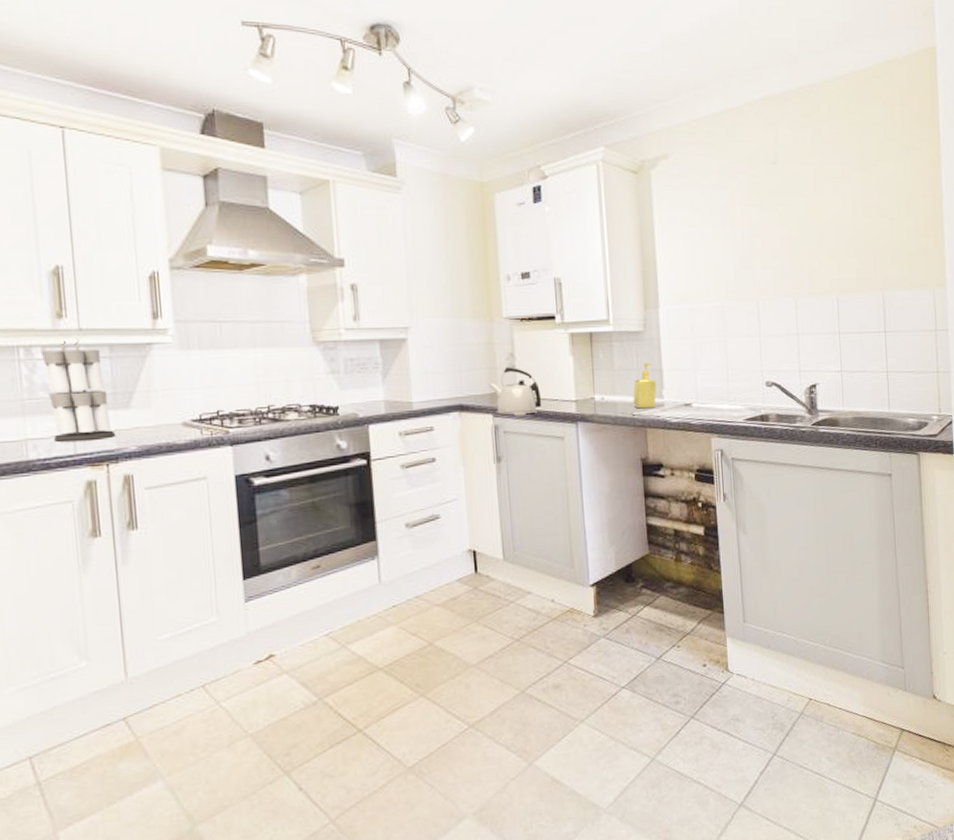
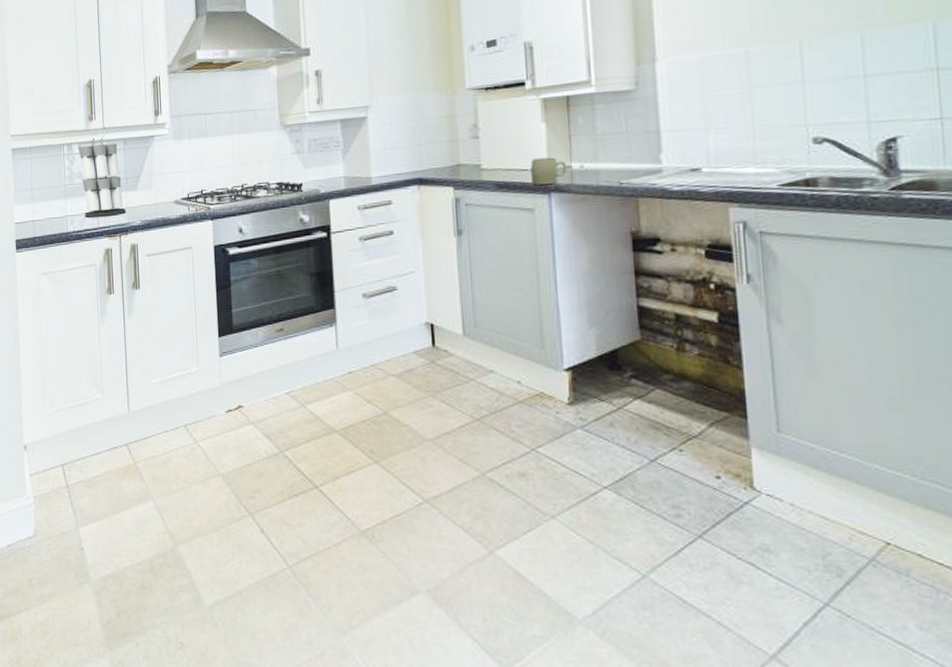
kettle: present [488,366,542,417] -> none [449,137,509,189]
mug: none [560,389,591,415] -> present [530,157,568,186]
soap dispenser: present [633,362,657,409] -> none [620,124,653,176]

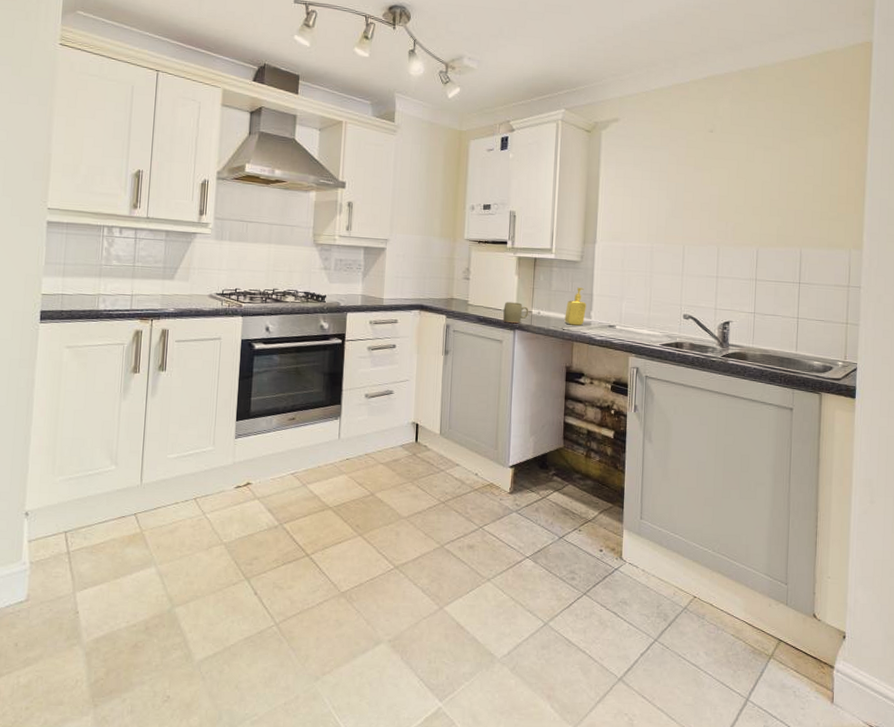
spice rack: present [77,136,127,218] -> none [118,224,161,301]
soap dispenser: none [620,124,653,176] -> present [564,287,586,326]

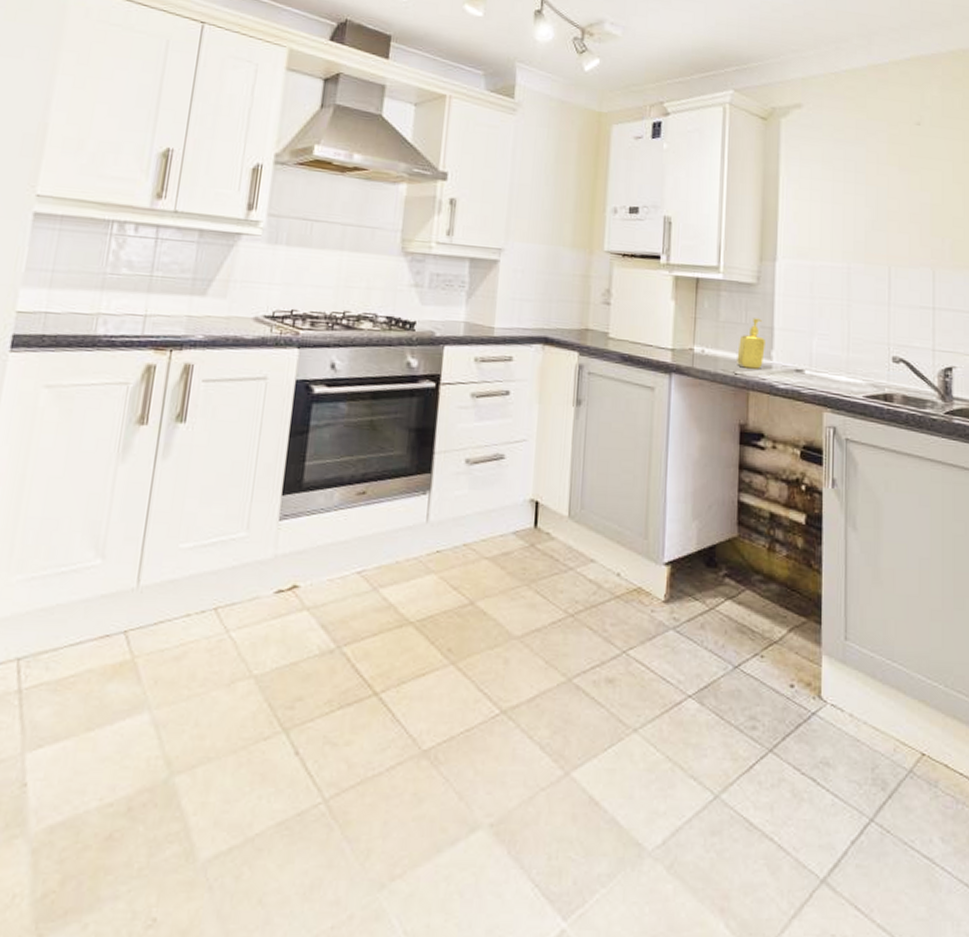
mug: present [503,302,529,324] -> none [655,335,690,365]

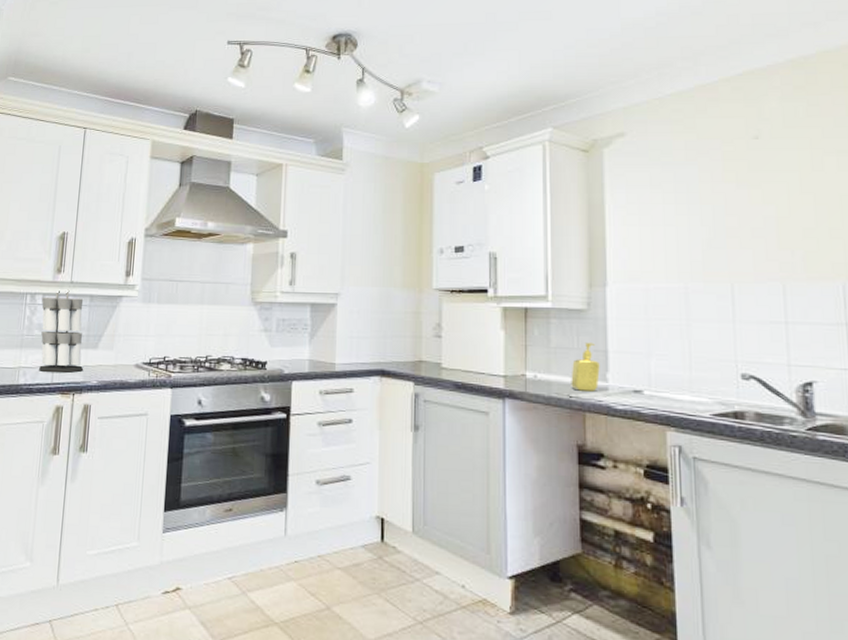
spice rack: none [125,220,191,324] -> present [39,289,84,373]

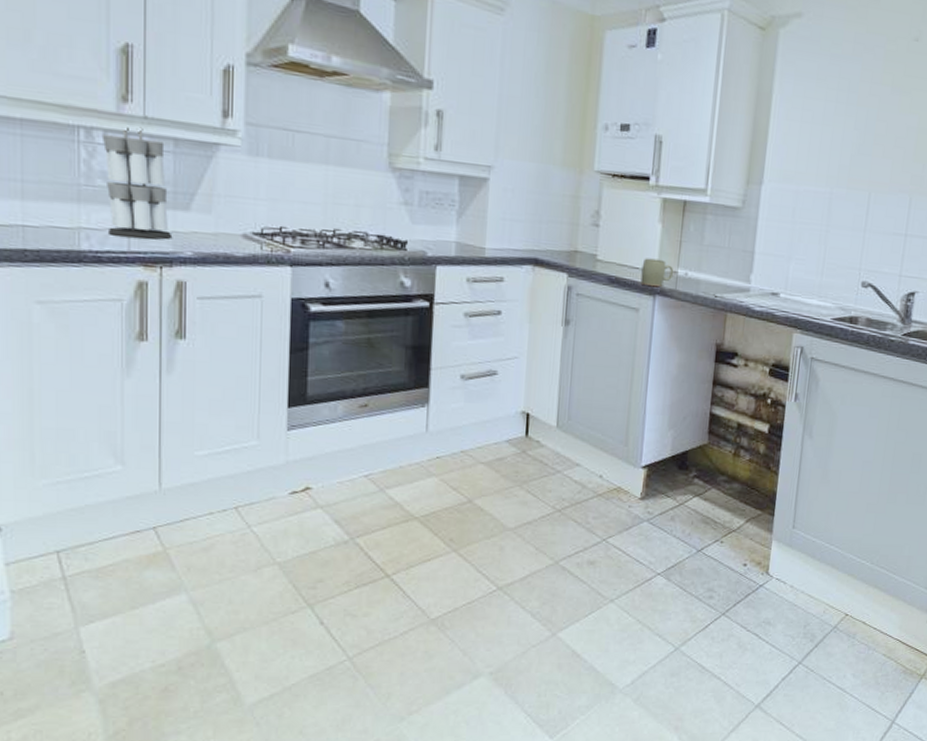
mug: none [488,363,522,391] -> present [640,258,674,288]
soap dispenser: present [571,342,600,392] -> none [717,242,746,292]

